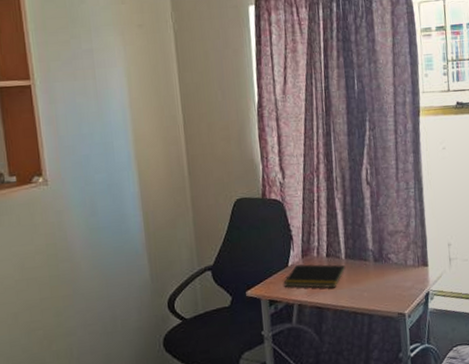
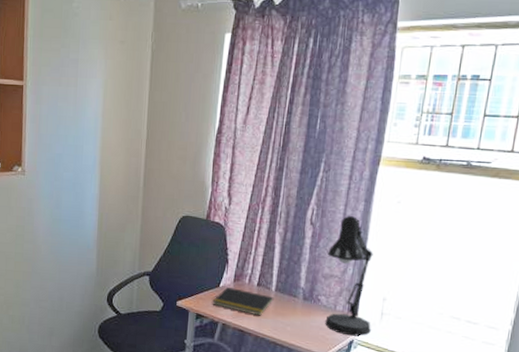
desk lamp: none [388,169,444,288] -> present [325,216,373,337]

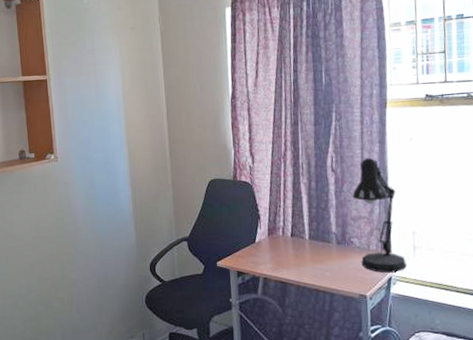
notepad: present [212,286,274,316] -> none [251,241,309,266]

